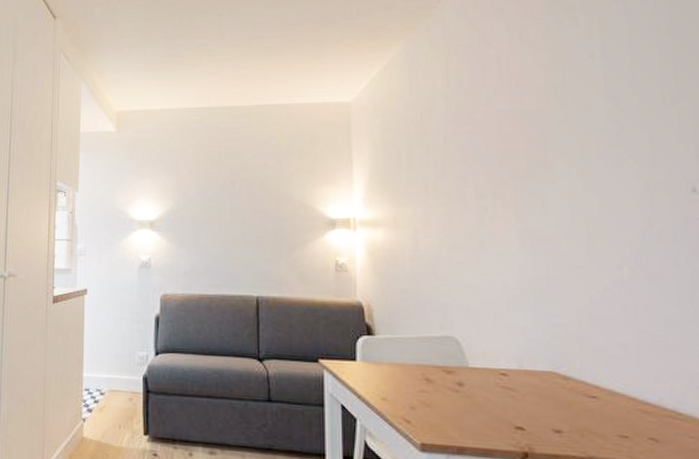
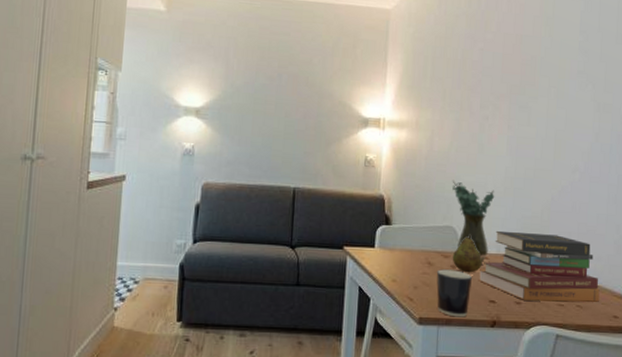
mug: none [438,387,489,446] -> present [436,269,473,318]
vase: none [447,282,508,384] -> present [452,179,495,266]
fruit: none [457,345,500,393] -> present [452,234,483,273]
books: none [495,341,685,435] -> present [478,230,600,302]

